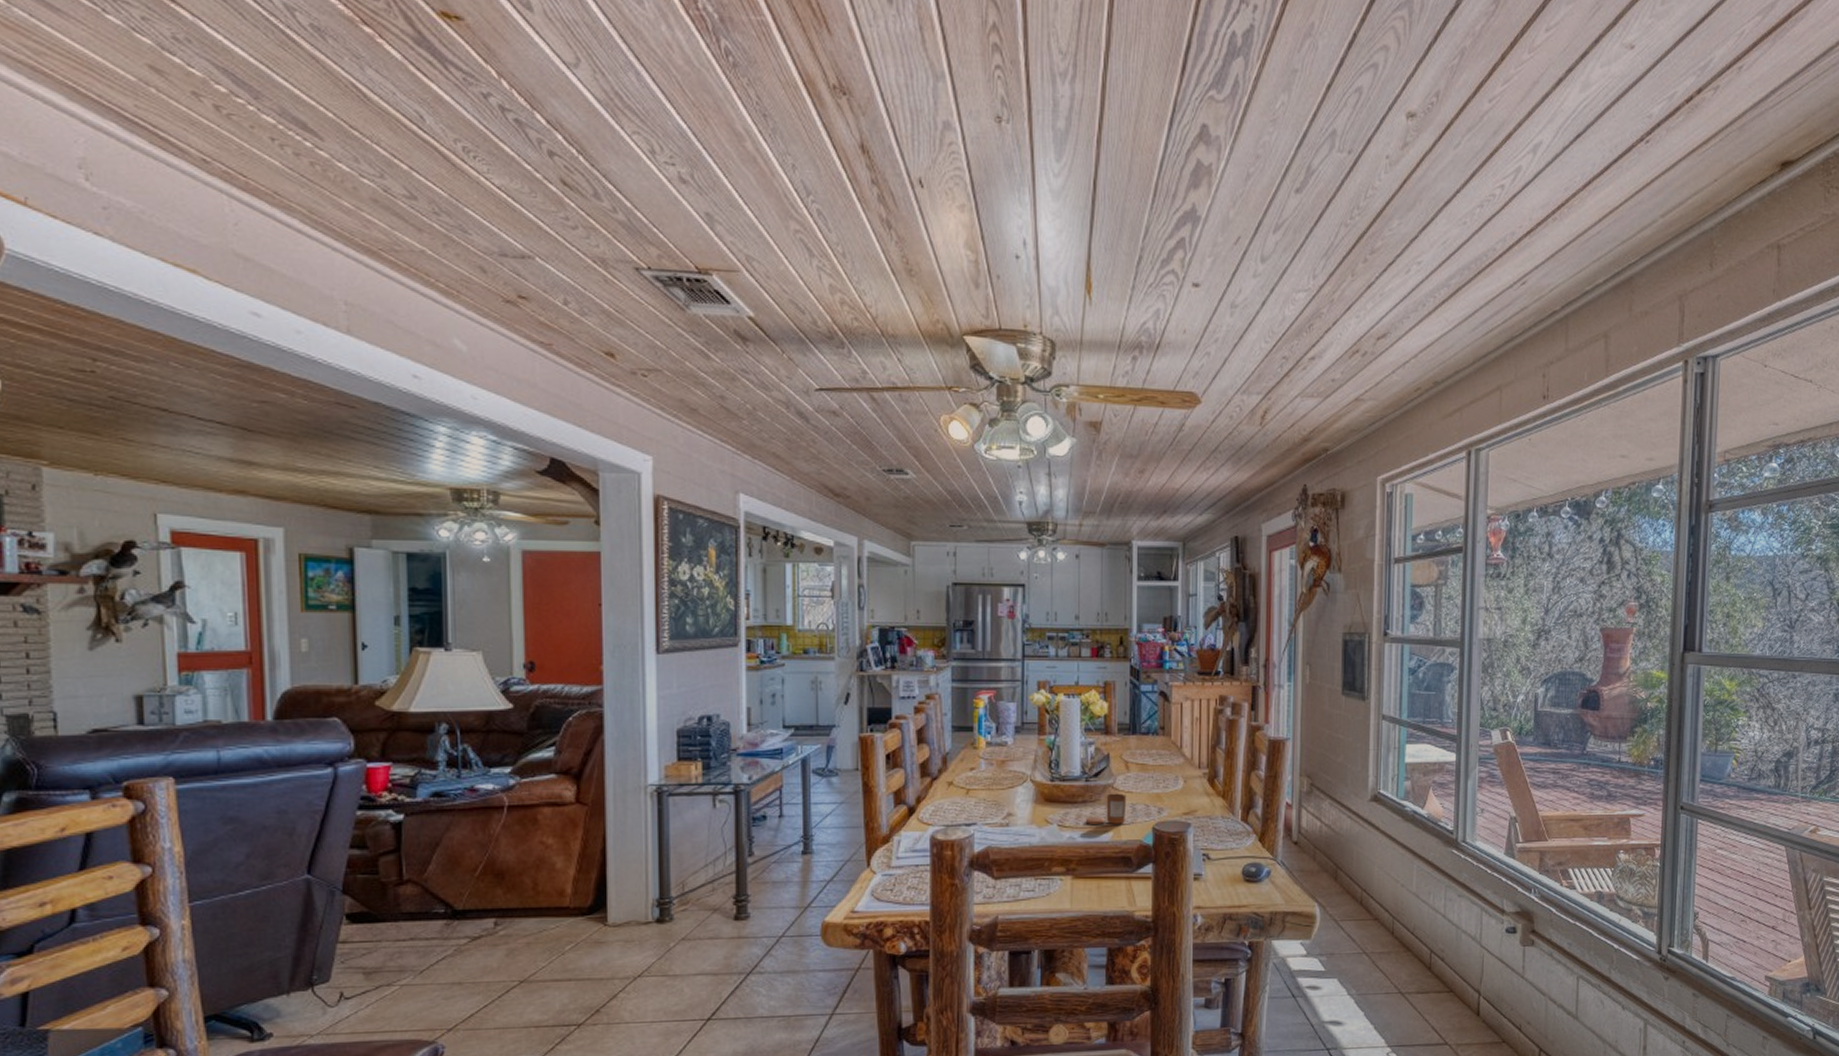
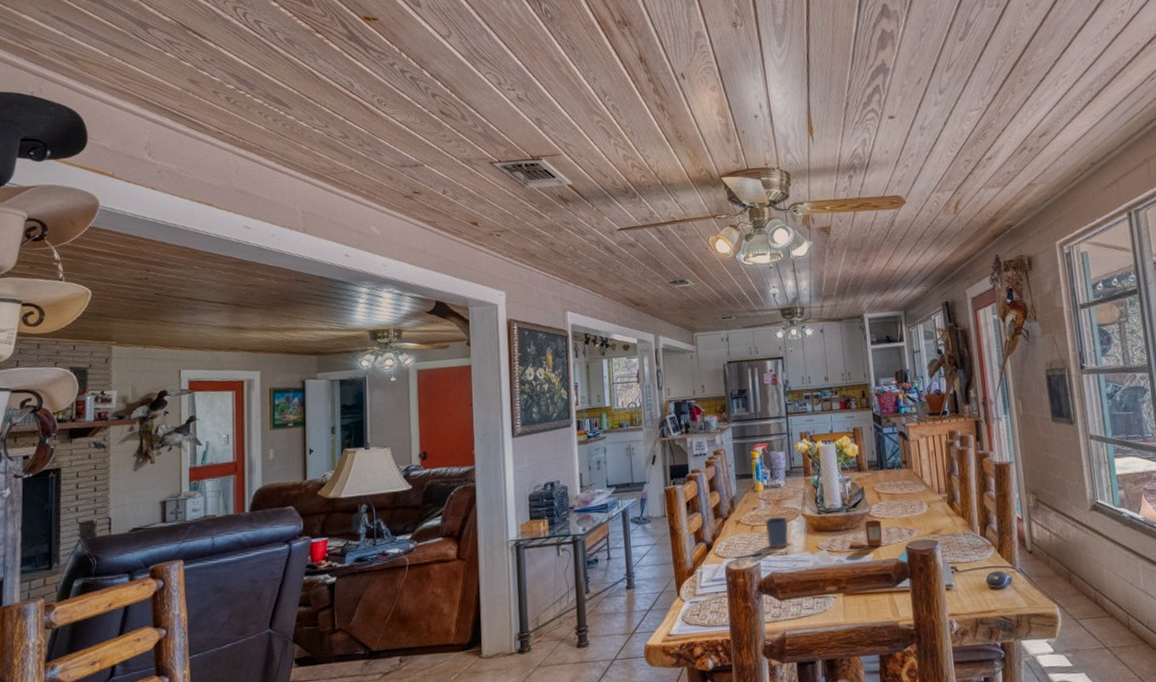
mug: none [985,781,1013,818] -> present [766,517,789,549]

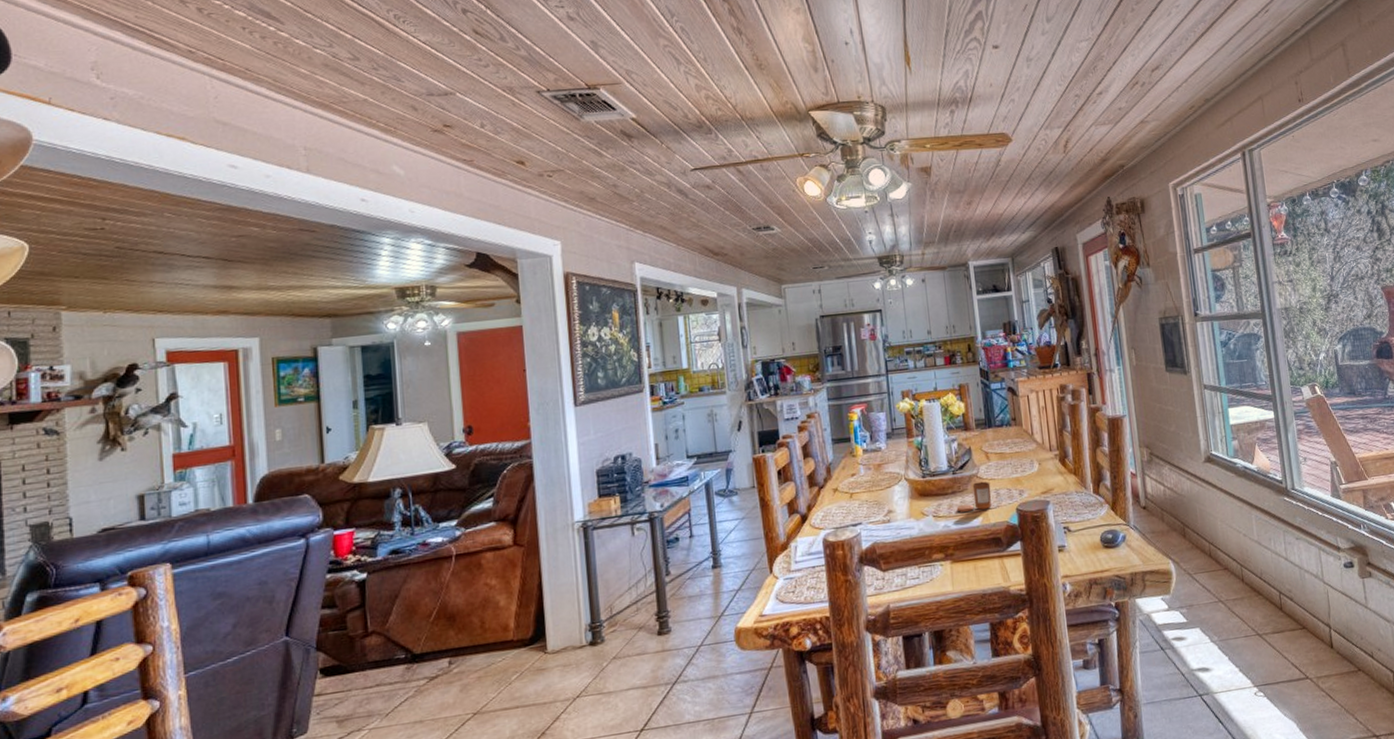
mug: present [766,517,789,549] -> none [866,482,891,517]

